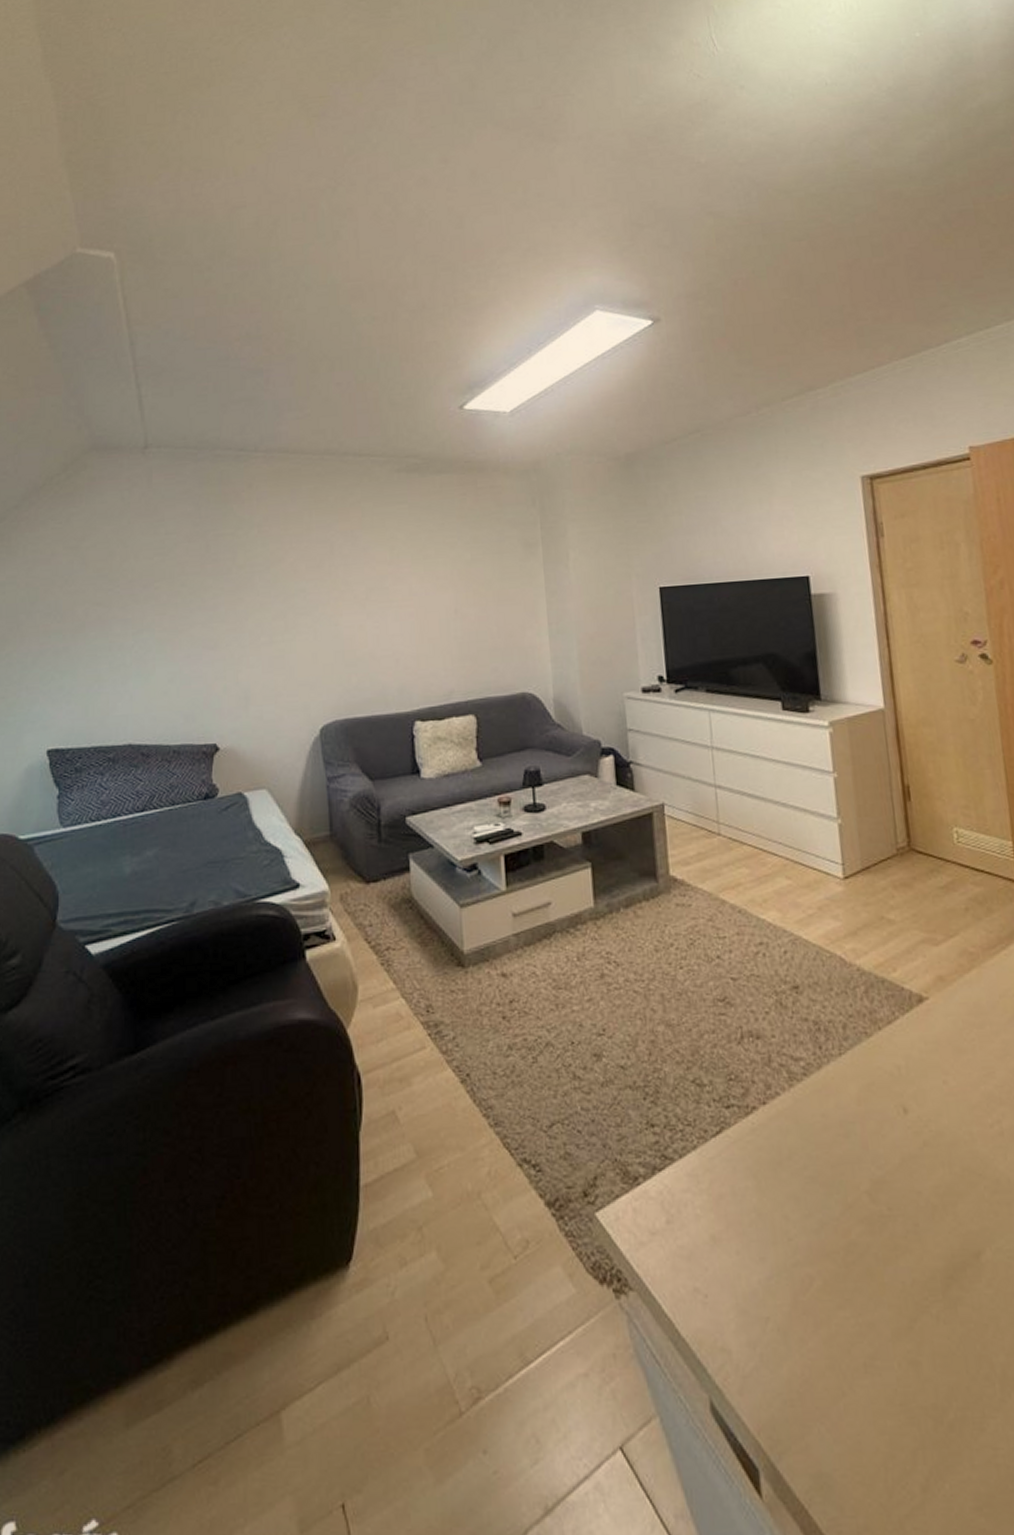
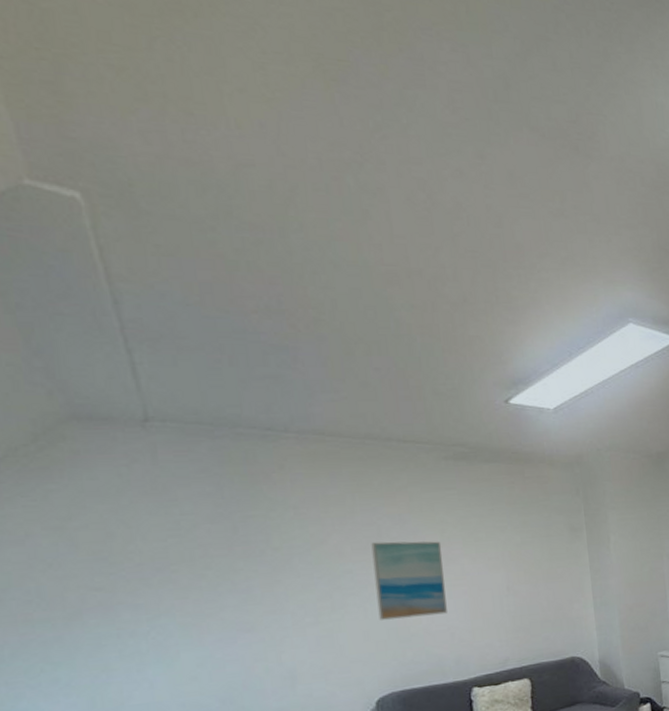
wall art: none [324,558,393,642] -> present [371,541,447,620]

